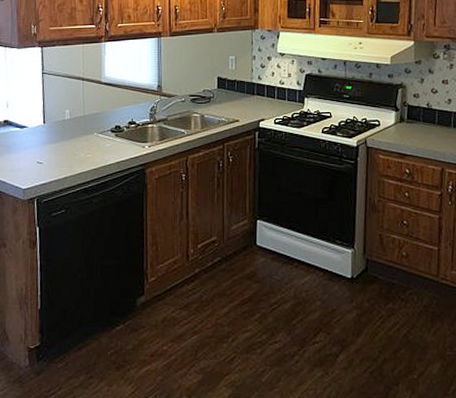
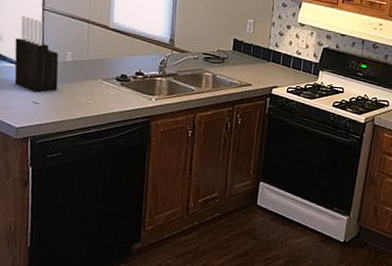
knife block: none [19,81,59,153] -> present [14,15,59,93]

